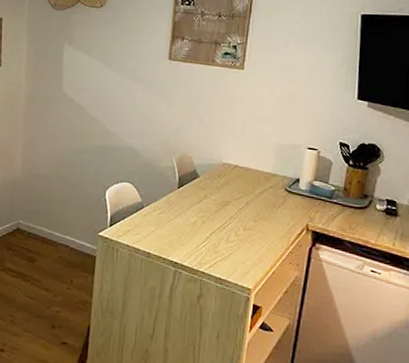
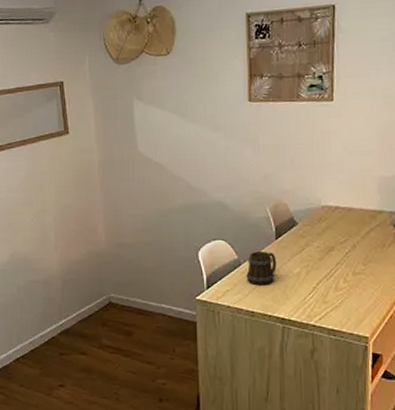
mug: none [147,197,176,230] -> present [246,252,277,286]

